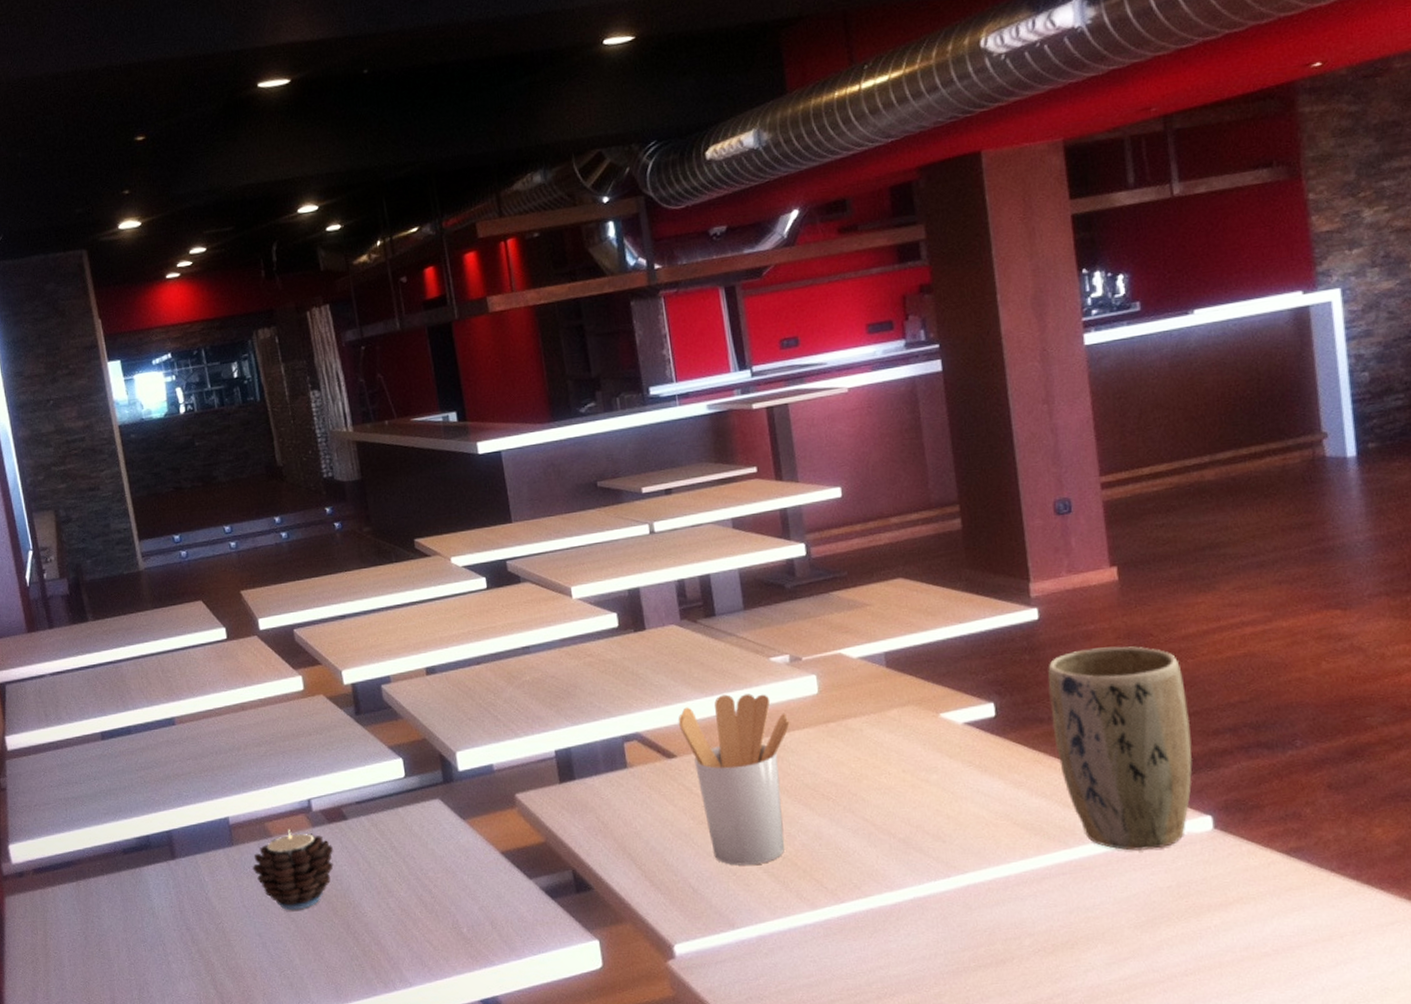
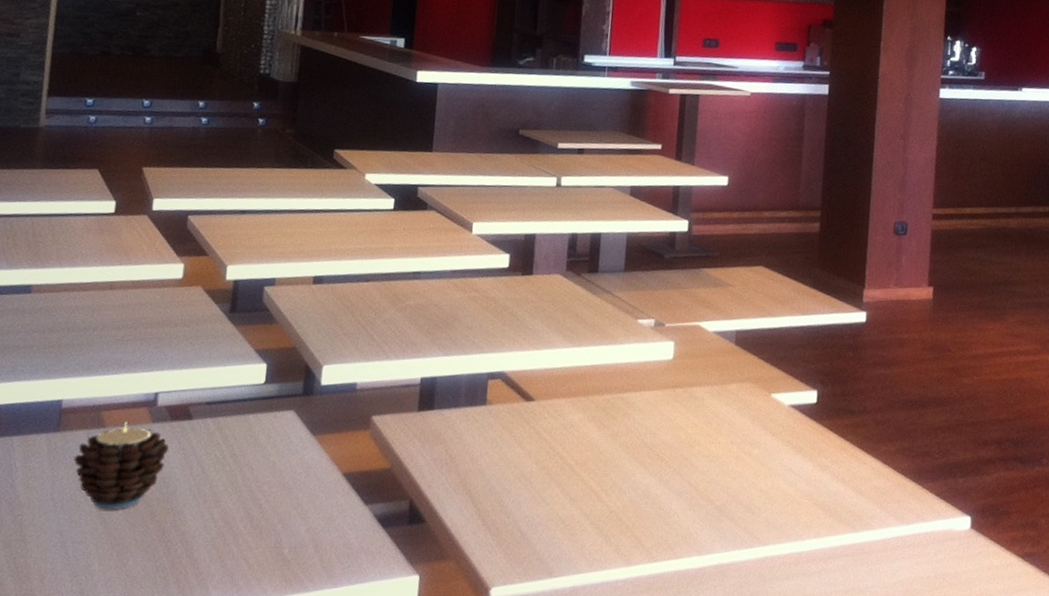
utensil holder: present [678,693,790,866] -> none [543,347,643,516]
plant pot: present [1047,646,1193,851] -> none [860,354,968,541]

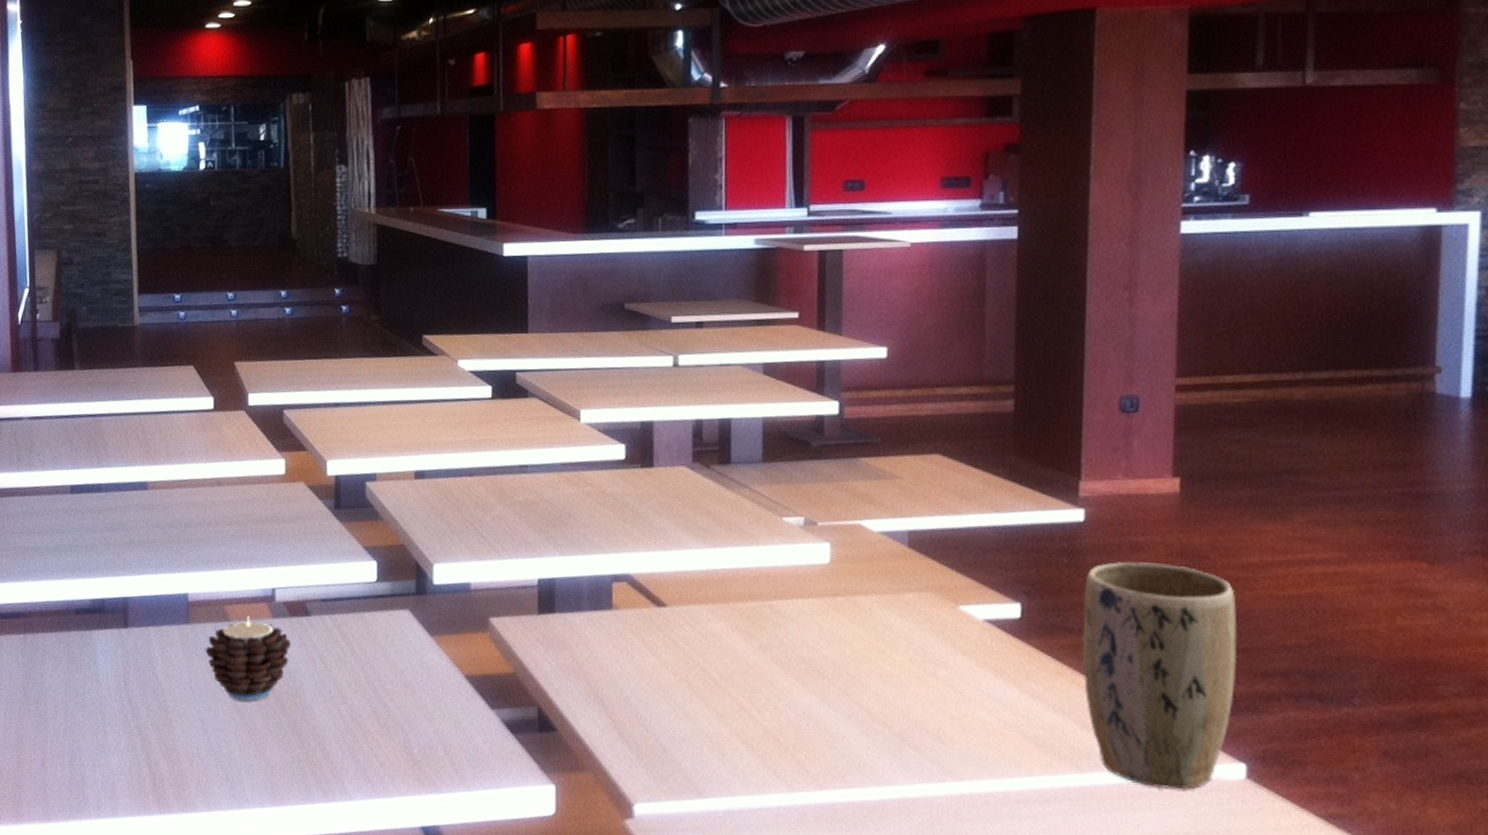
plant pot: none [860,354,968,541] -> present [1082,561,1237,790]

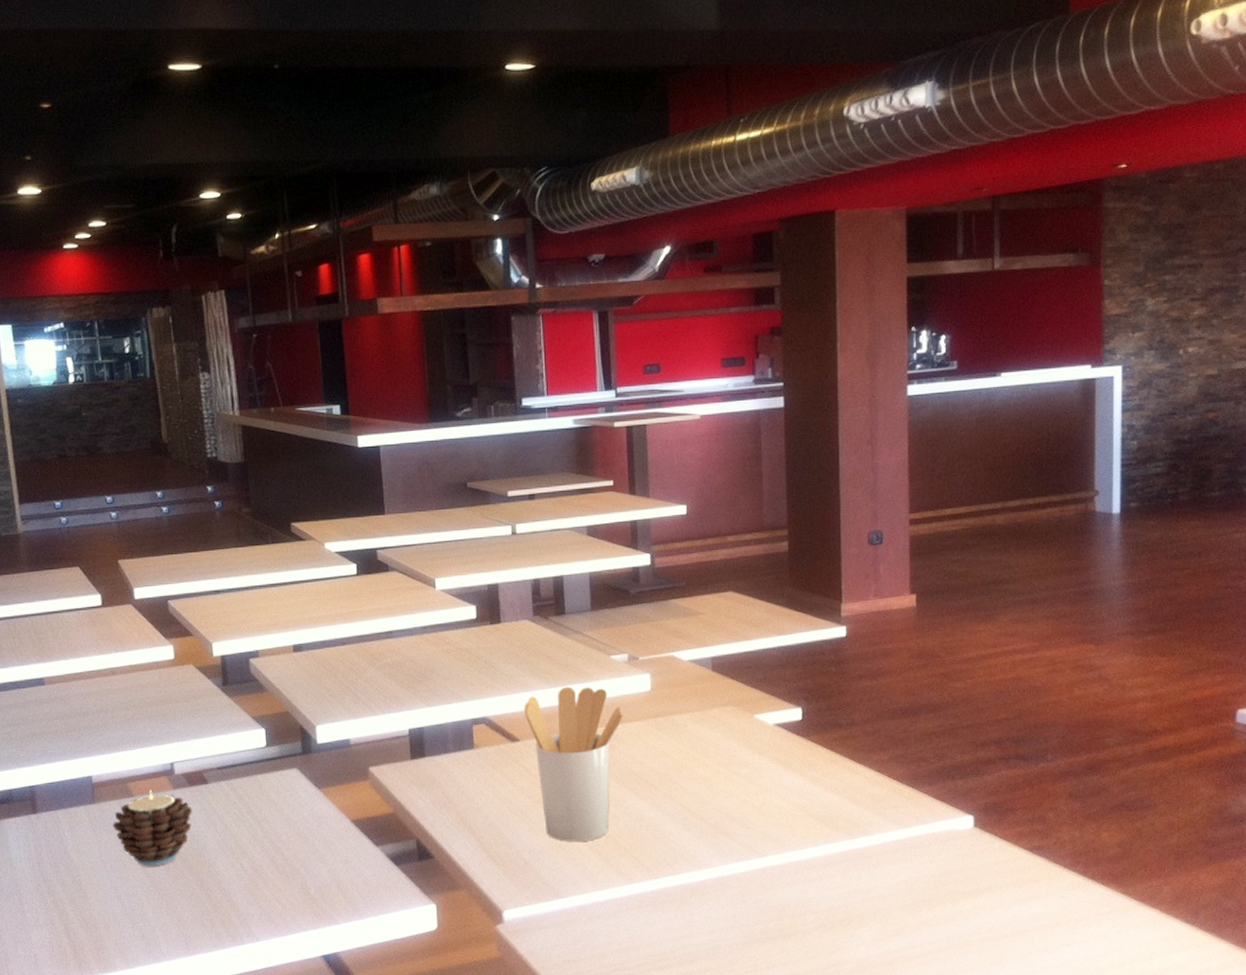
utensil holder: none [673,548,794,734] -> present [523,686,623,842]
plant pot: present [1082,561,1237,790] -> none [849,664,963,843]

